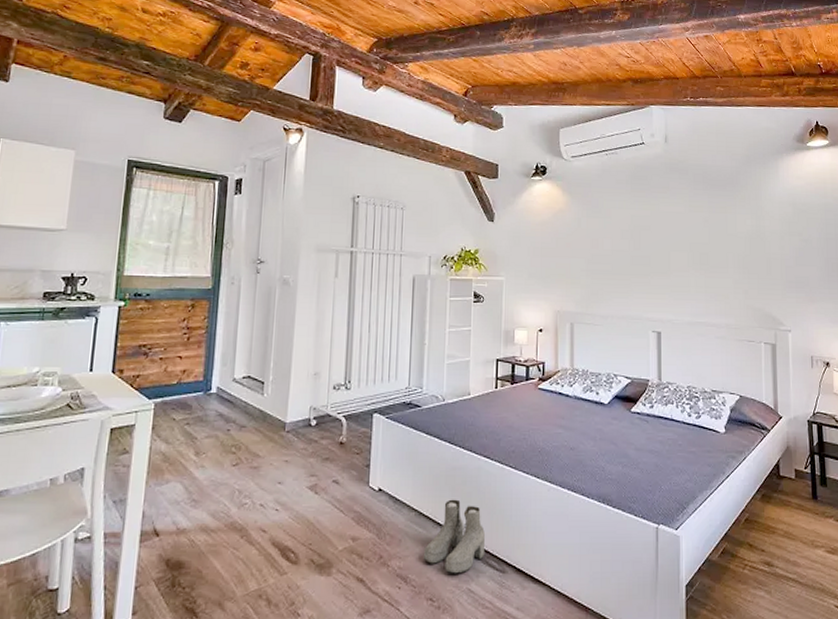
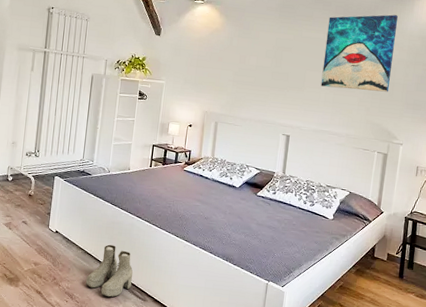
wall art: none [687,180,765,270] -> present [320,14,398,92]

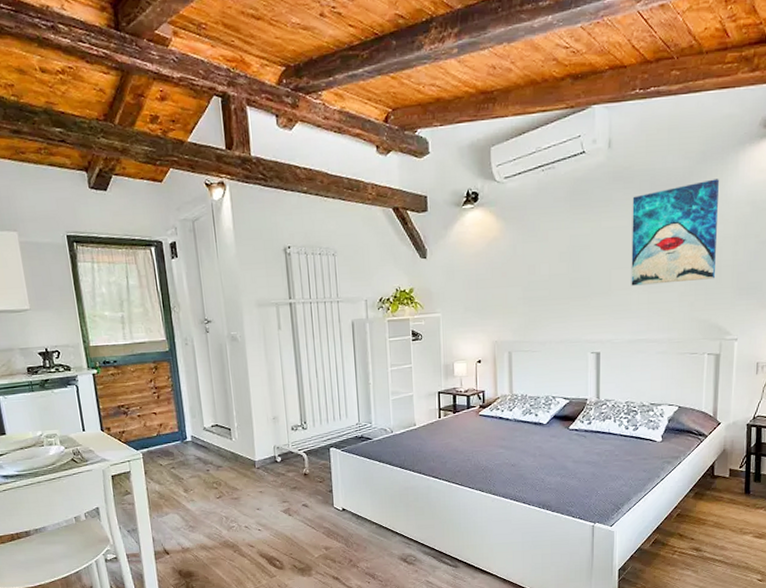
boots: present [85,244,133,297] -> none [386,513,438,571]

